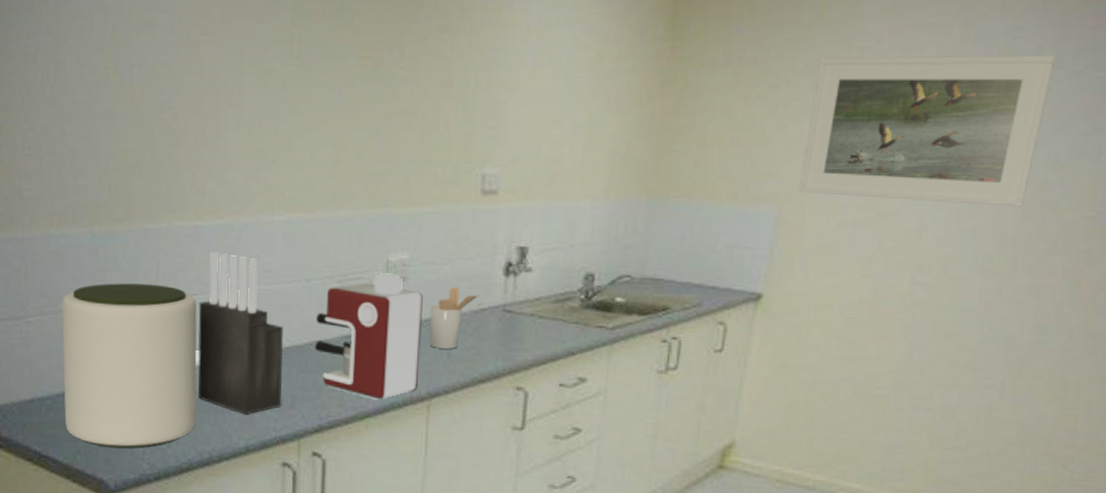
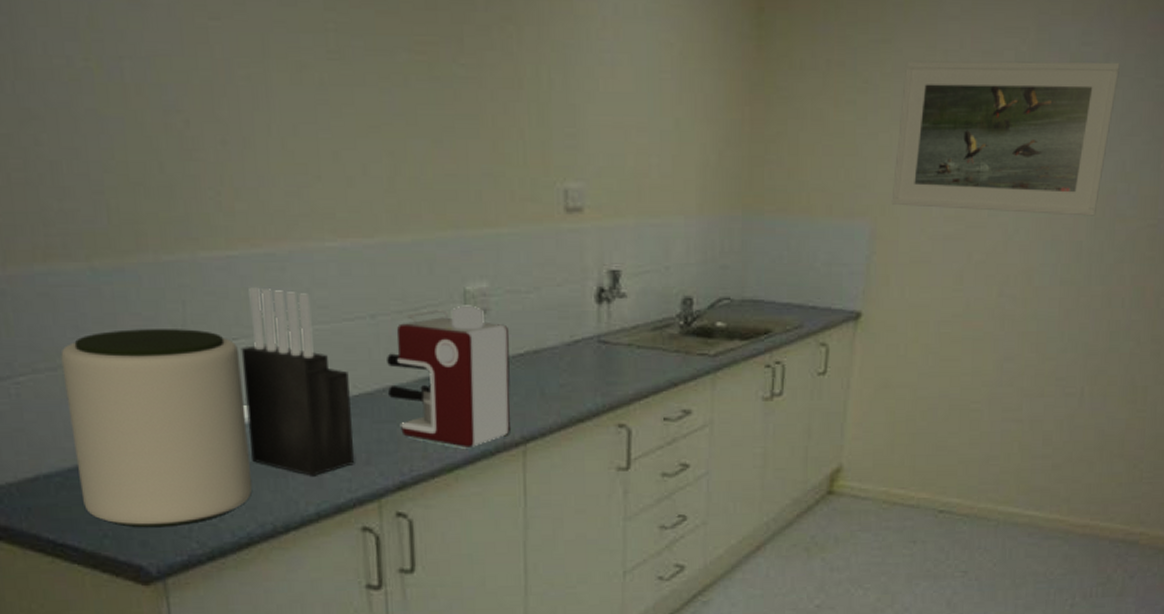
utensil holder: present [429,286,480,349] -> none [517,317,571,387]

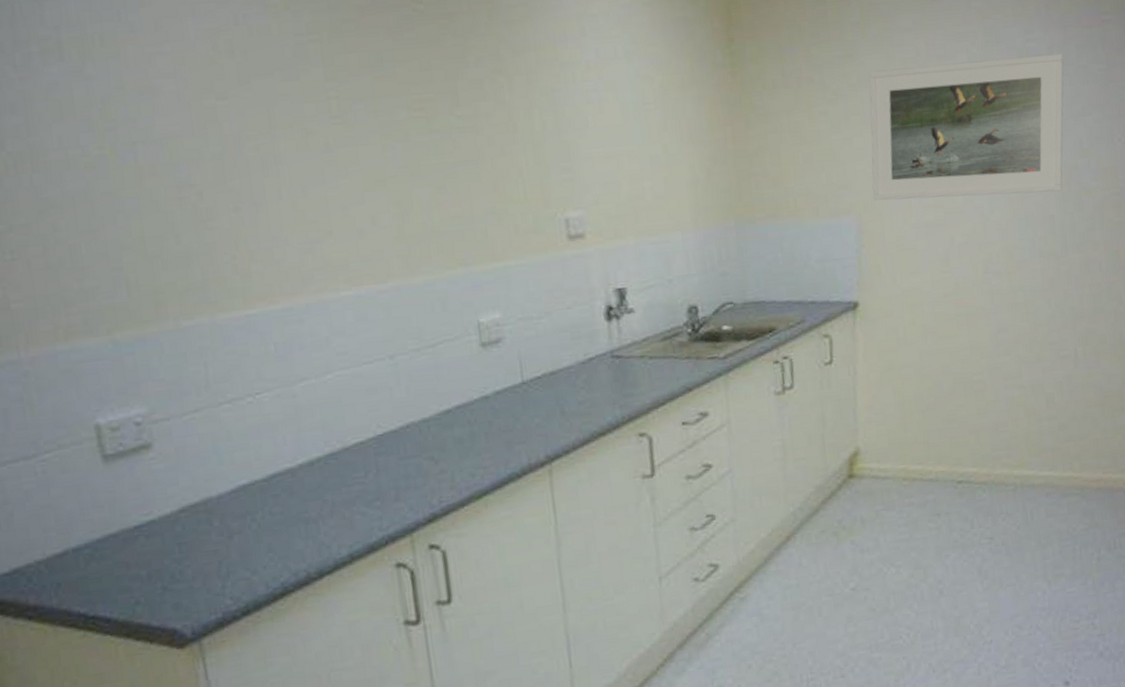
plant pot: present [60,329,253,528] -> none [85,388,284,591]
knife block: present [241,287,354,476] -> none [264,341,383,519]
coffee maker: present [387,305,510,447] -> none [408,336,535,474]

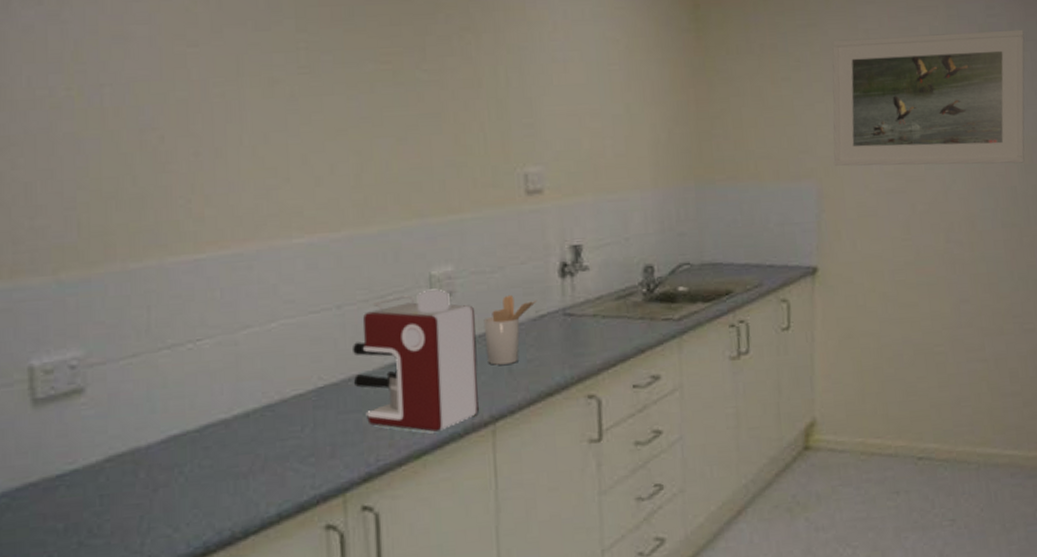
coffee maker: none [408,336,535,474] -> present [353,289,479,432]
utensil holder: none [534,339,584,408] -> present [483,294,536,365]

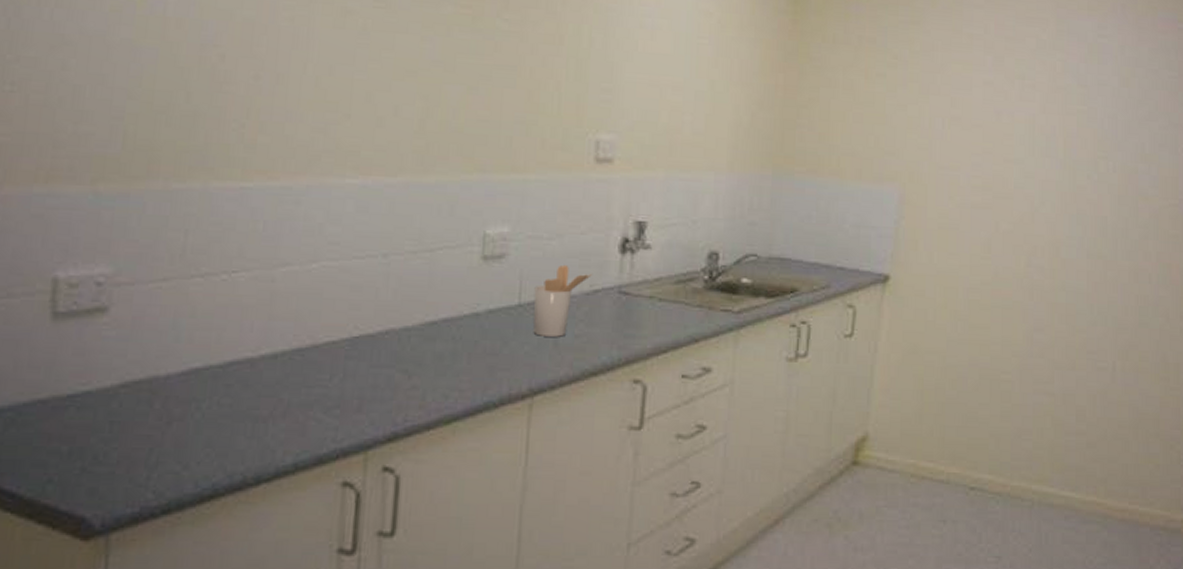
coffee maker: present [353,289,479,432] -> none [391,248,526,398]
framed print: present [832,29,1025,166] -> none [920,41,1135,193]

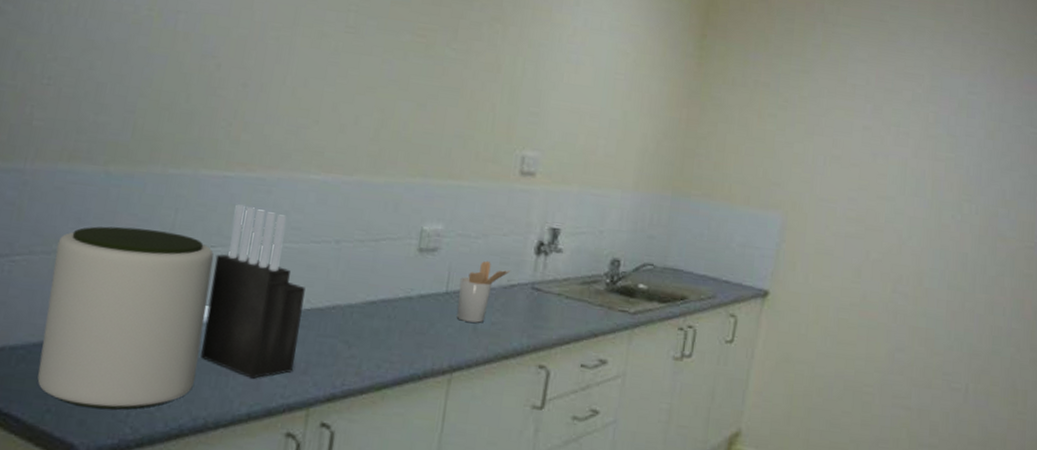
plant pot: none [32,256,237,474] -> present [37,226,214,410]
knife block: none [231,220,351,423] -> present [201,204,306,379]

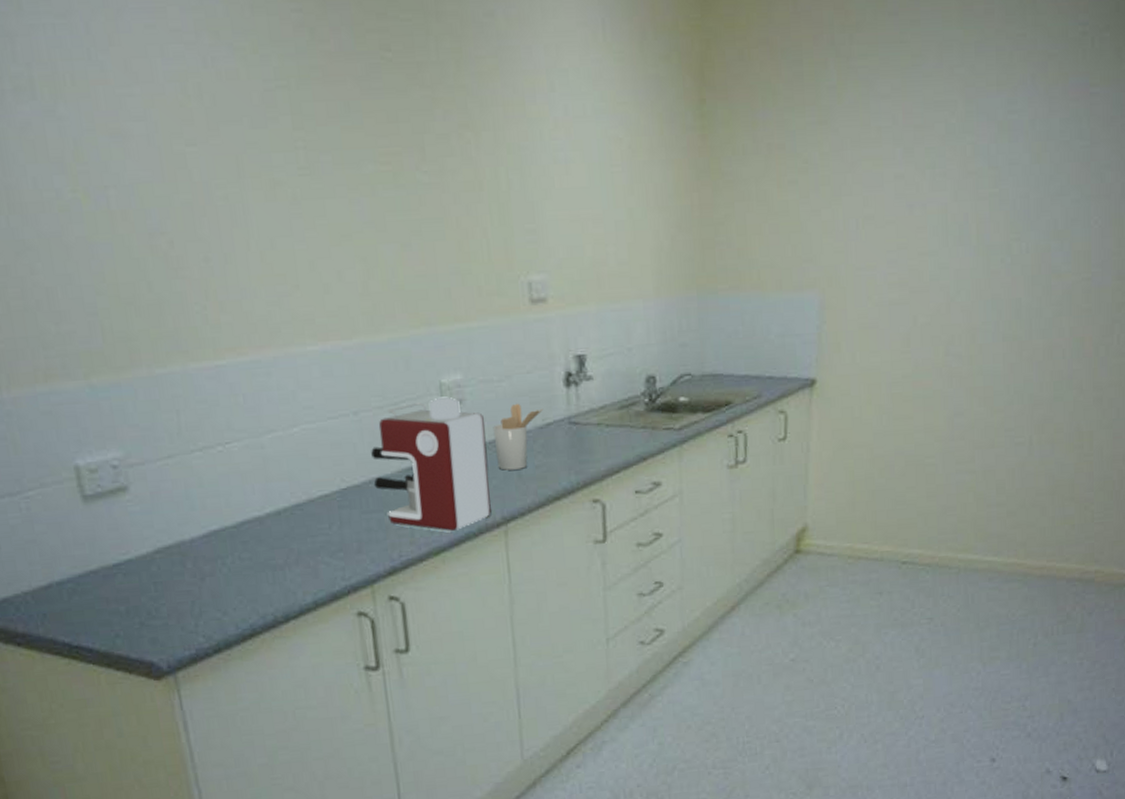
plant pot: present [37,226,214,410] -> none [66,436,252,626]
knife block: present [201,204,306,379] -> none [234,393,346,568]
coffee maker: none [337,242,454,370] -> present [371,396,491,531]

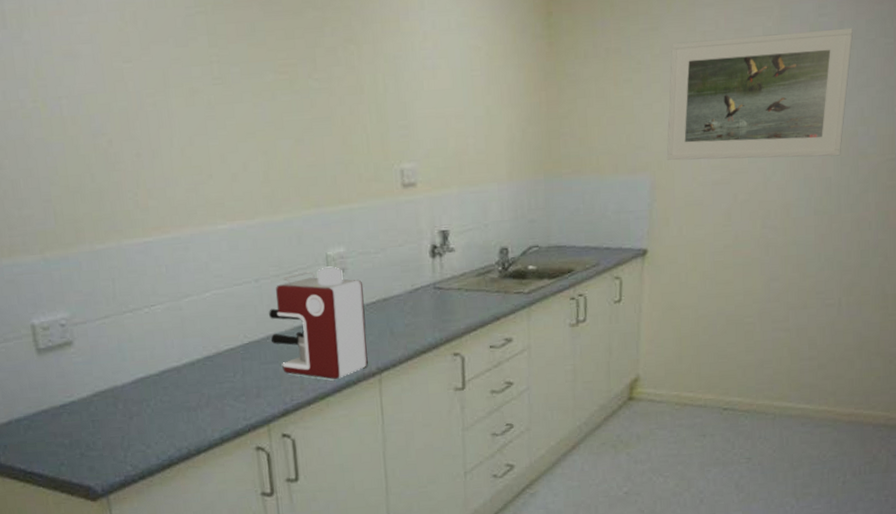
utensil holder: present [493,403,543,470] -> none [370,271,412,328]
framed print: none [837,127,1046,276] -> present [666,27,854,160]

